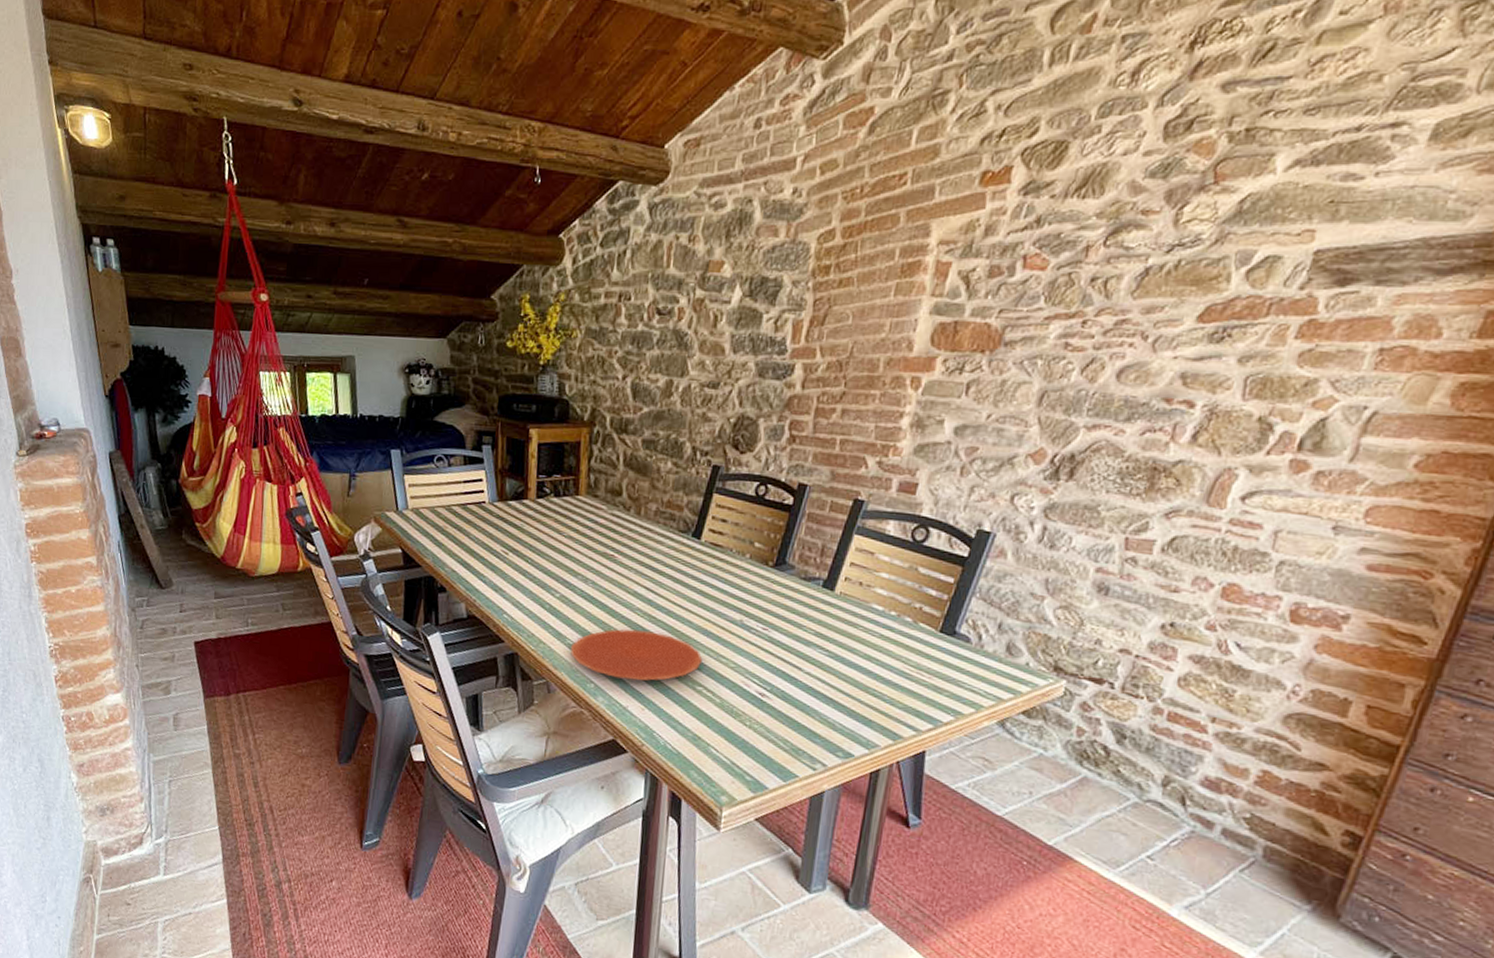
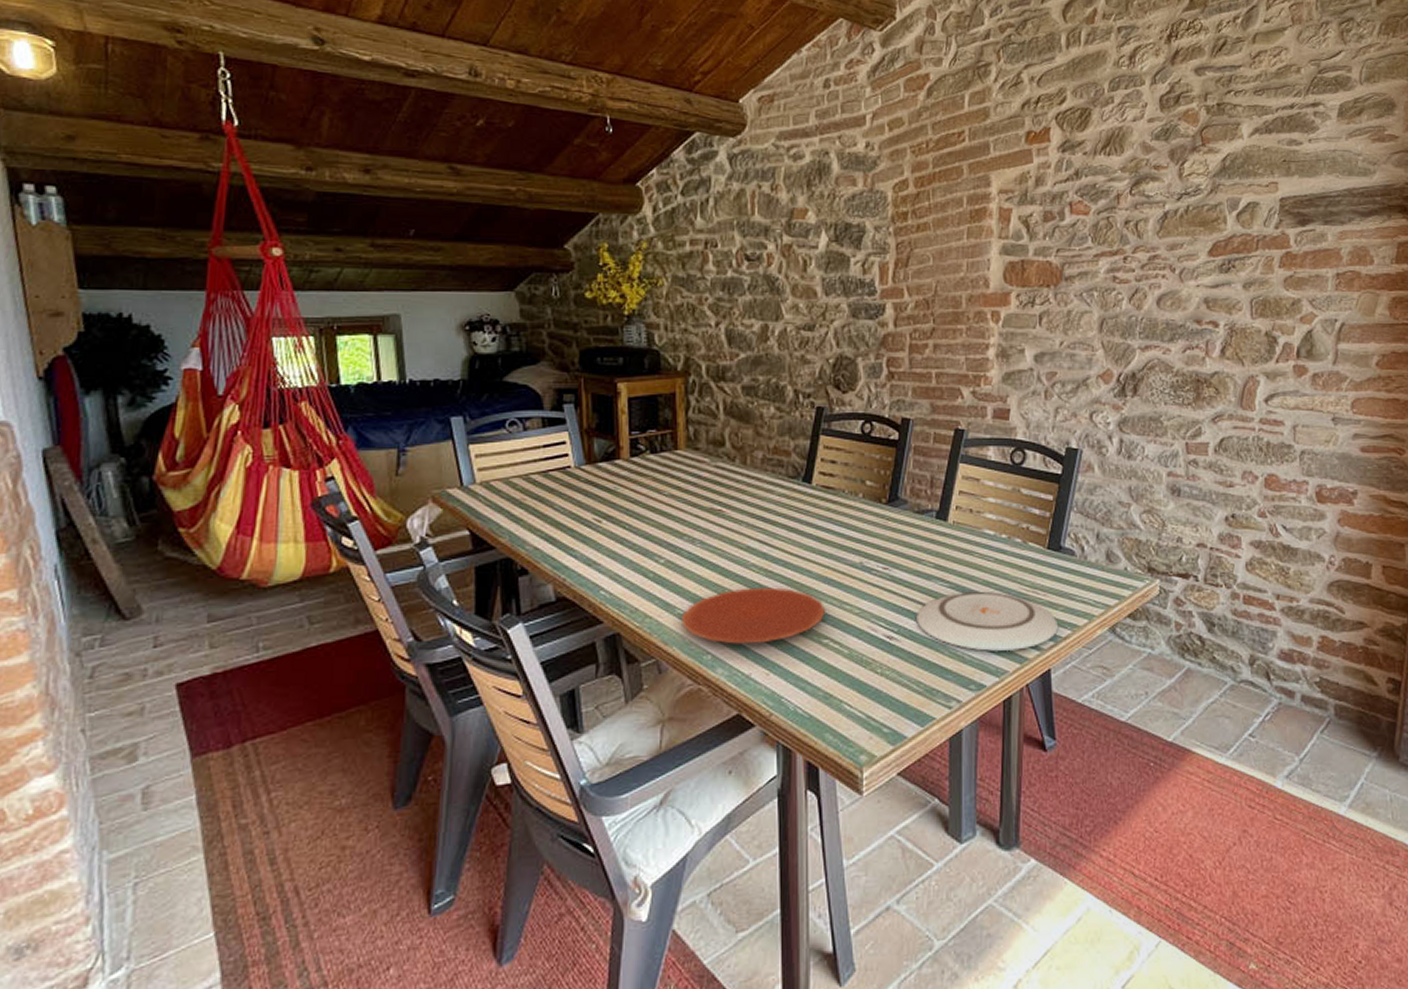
plate: none [790,662,940,727] -> present [916,591,1058,651]

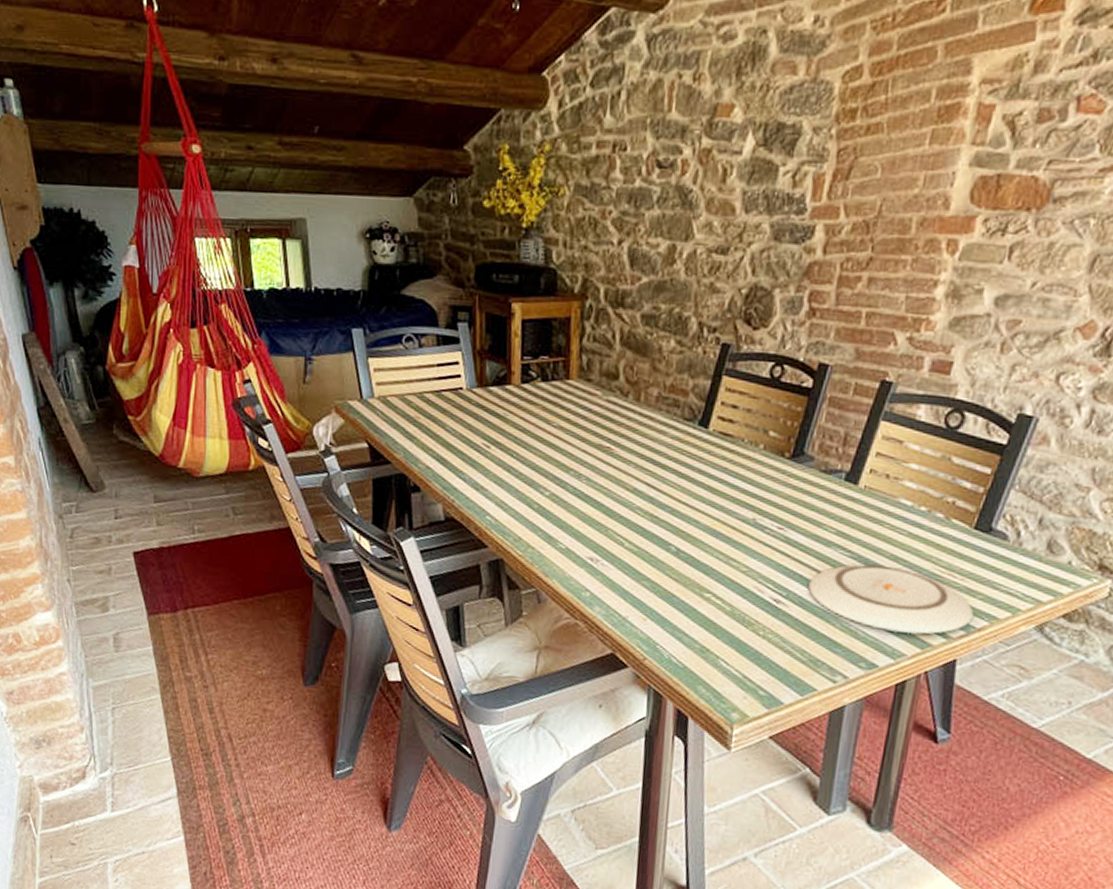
plate: present [682,587,826,644] -> none [563,530,711,588]

